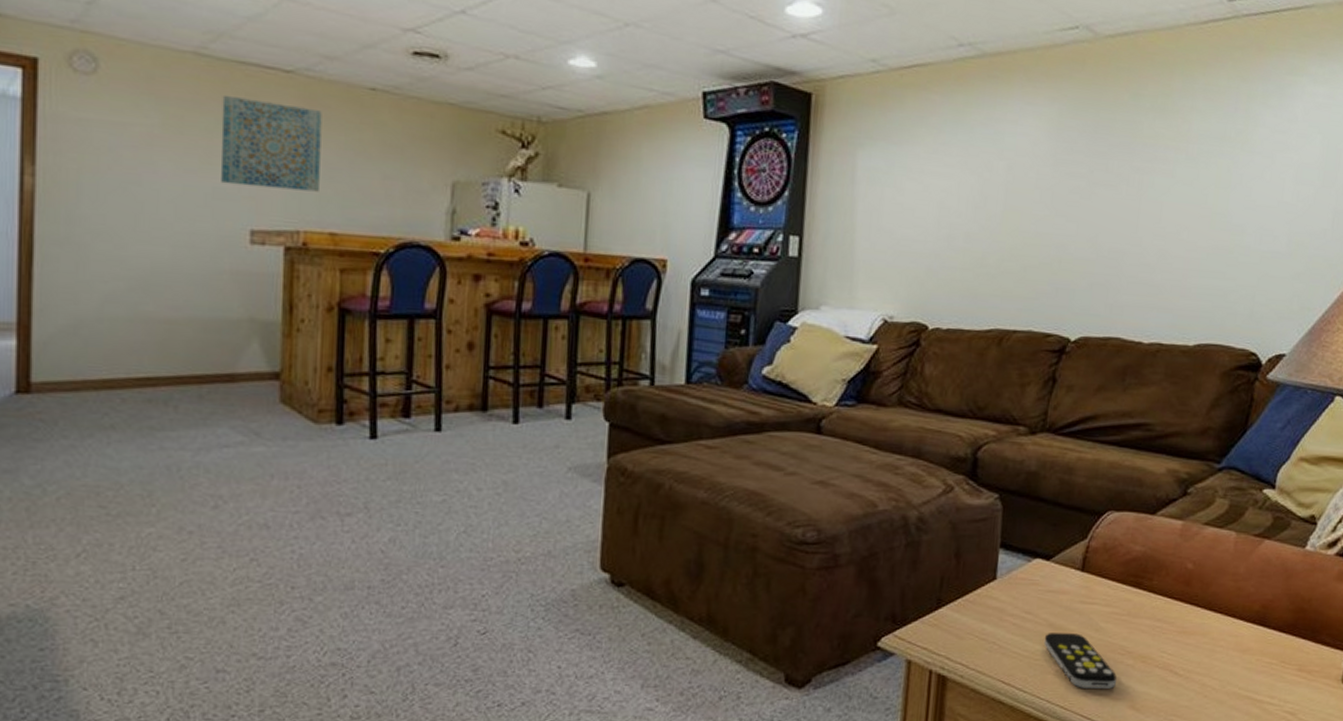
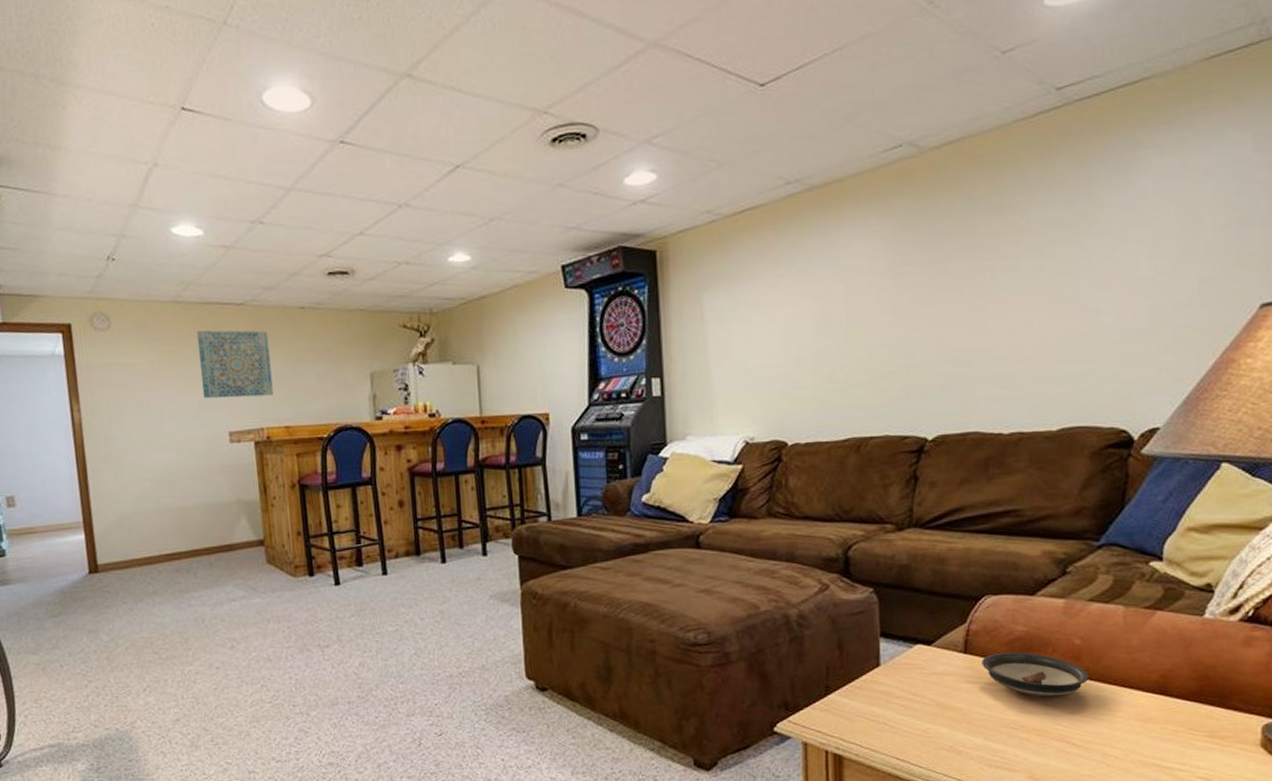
remote control: present [1043,633,1117,689] -> none [934,711,1012,762]
saucer: none [1097,572,1198,623] -> present [982,652,1089,698]

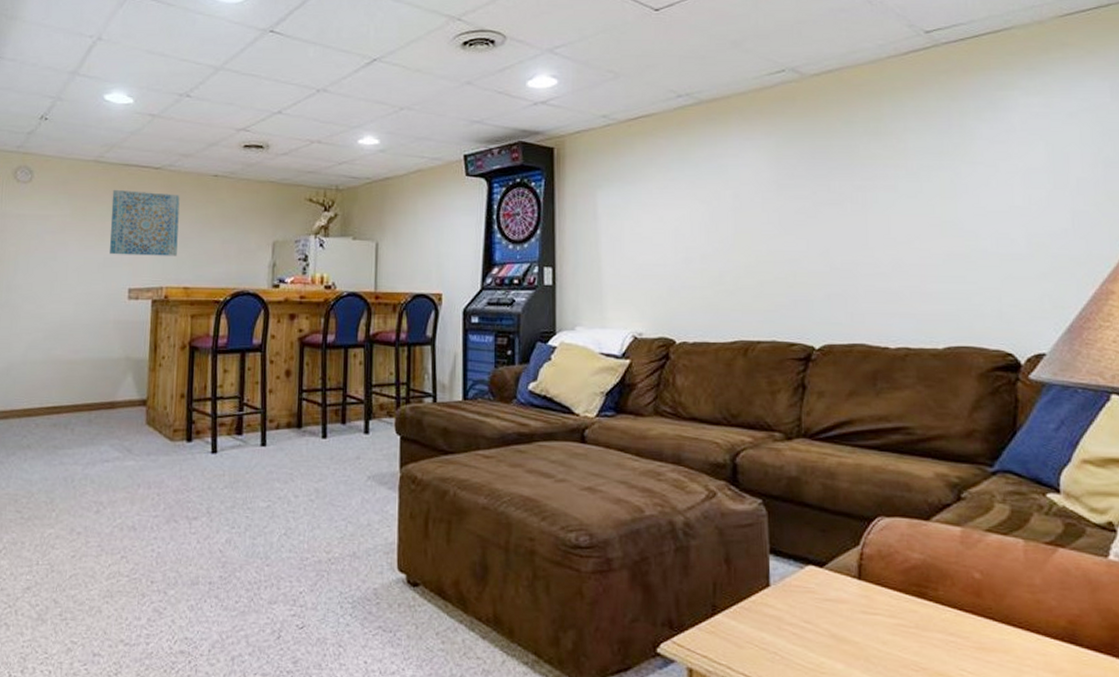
saucer: present [982,652,1089,698] -> none [877,581,993,638]

